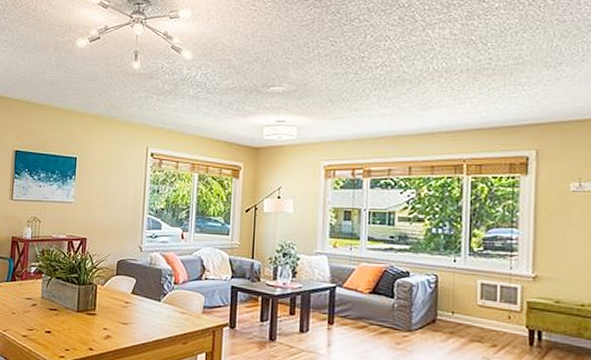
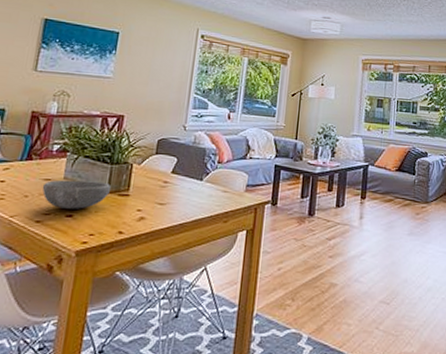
bowl: none [25,299,79,326] -> present [42,179,110,209]

